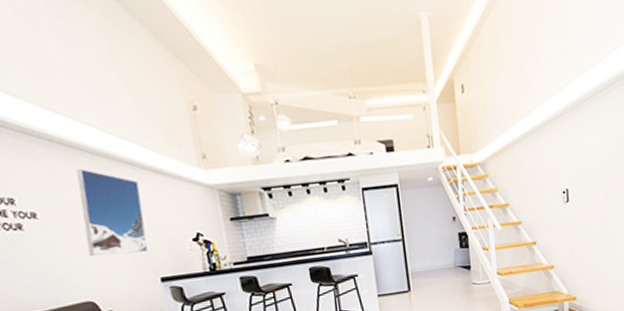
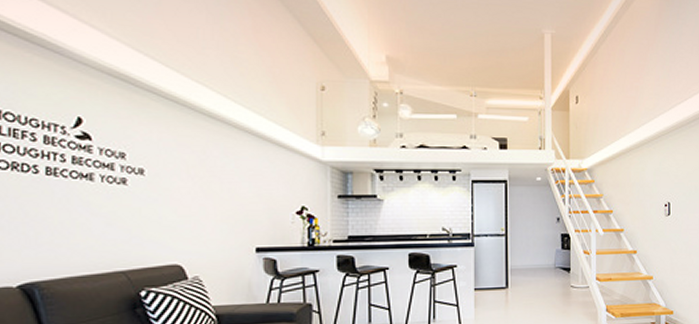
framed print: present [76,168,148,257] -> none [188,131,254,221]

